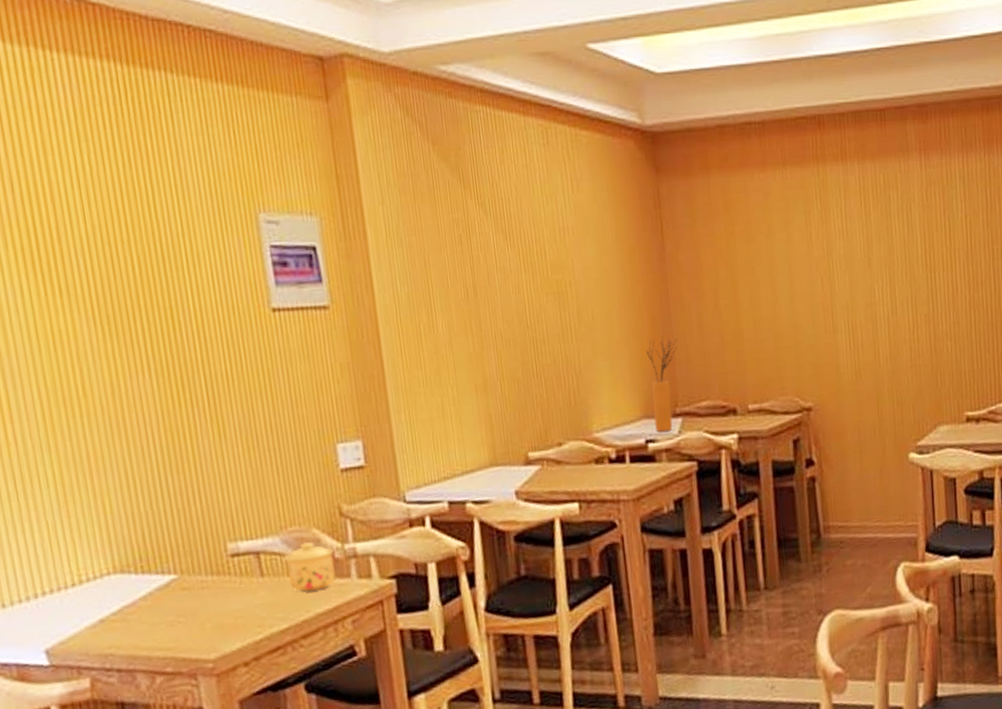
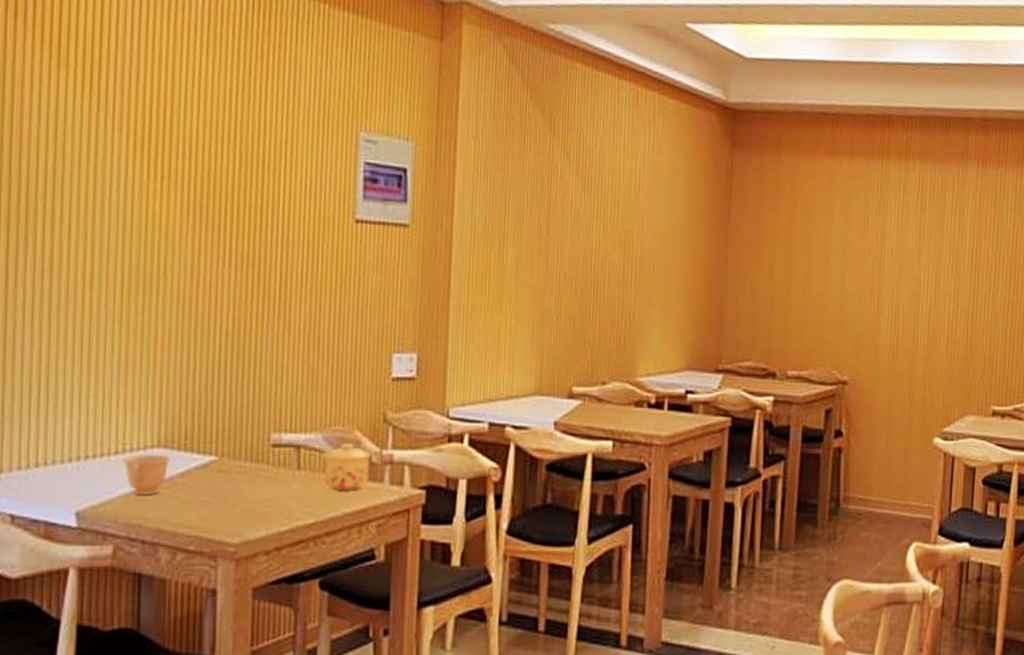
teacup: none [81,580,130,625] -> present [123,454,171,496]
vase: present [646,334,677,432] -> none [697,294,730,386]

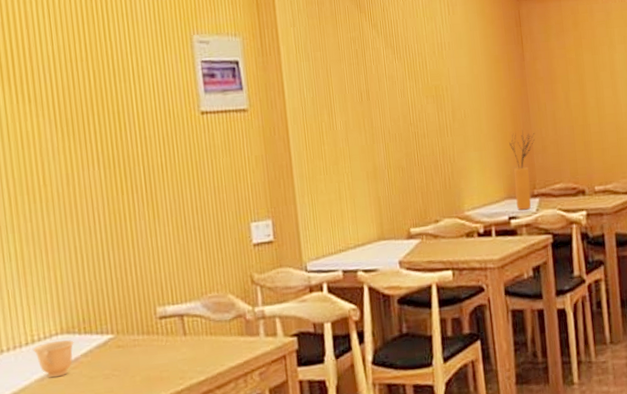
sugar bowl: present [323,443,371,490] -> none [204,306,248,348]
vase: none [697,294,730,386] -> present [509,129,535,211]

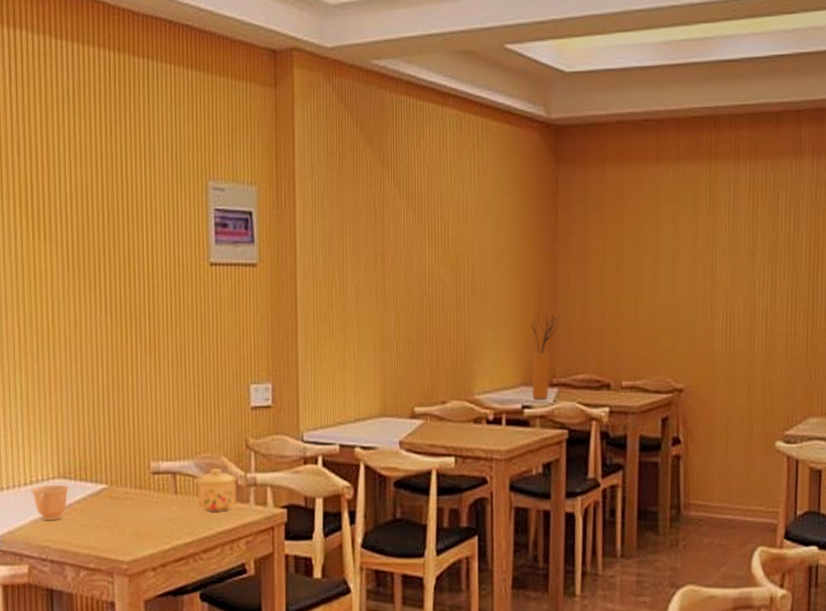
sugar bowl: none [204,306,248,348] -> present [196,468,238,511]

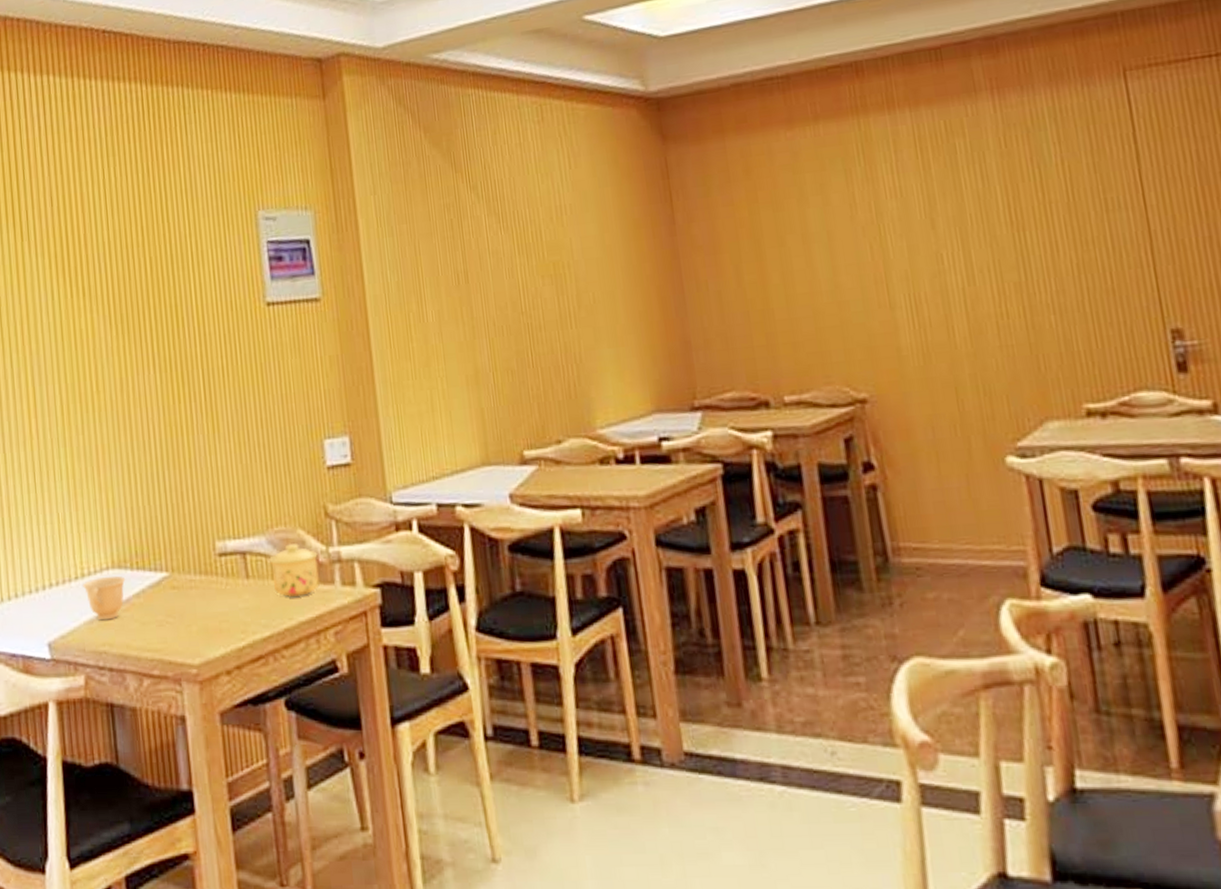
vase: present [531,310,561,400] -> none [657,317,693,429]

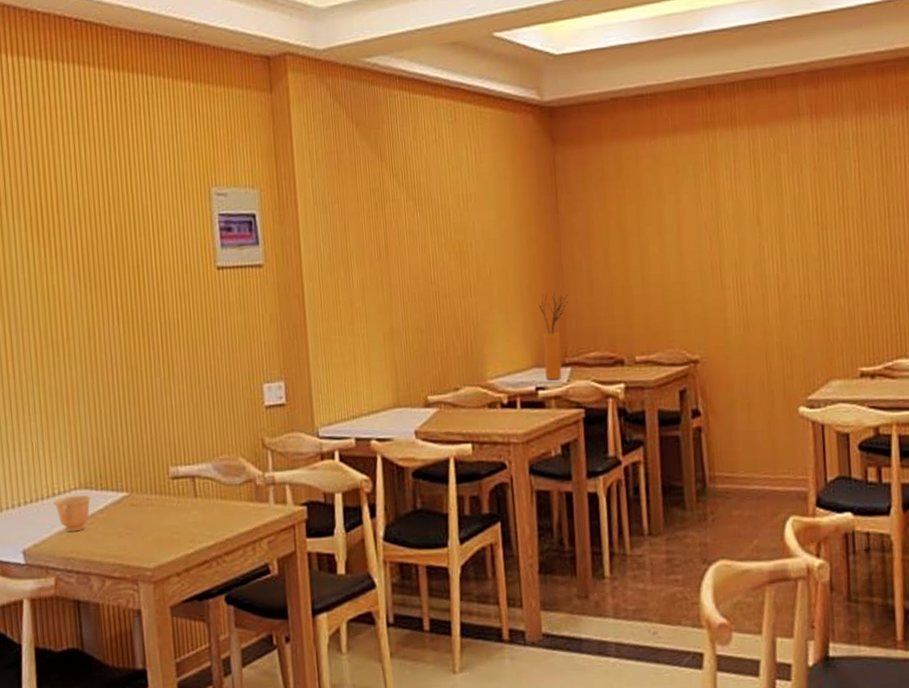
sugar bowl: present [269,544,320,597] -> none [214,469,257,513]
vase: none [657,317,693,429] -> present [539,290,569,381]

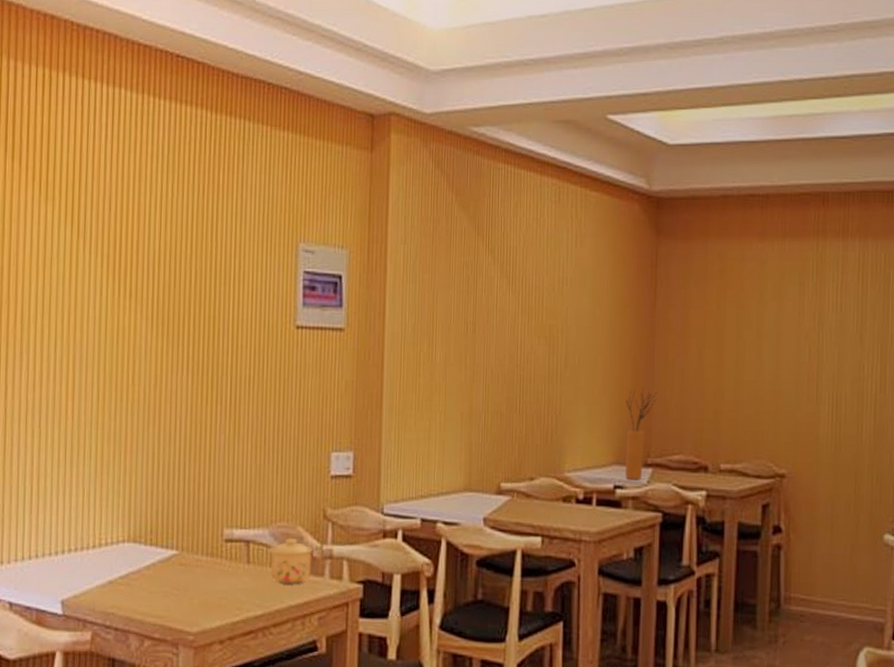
teacup: present [54,495,91,532] -> none [99,548,139,586]
sugar bowl: none [214,469,257,513] -> present [269,538,313,584]

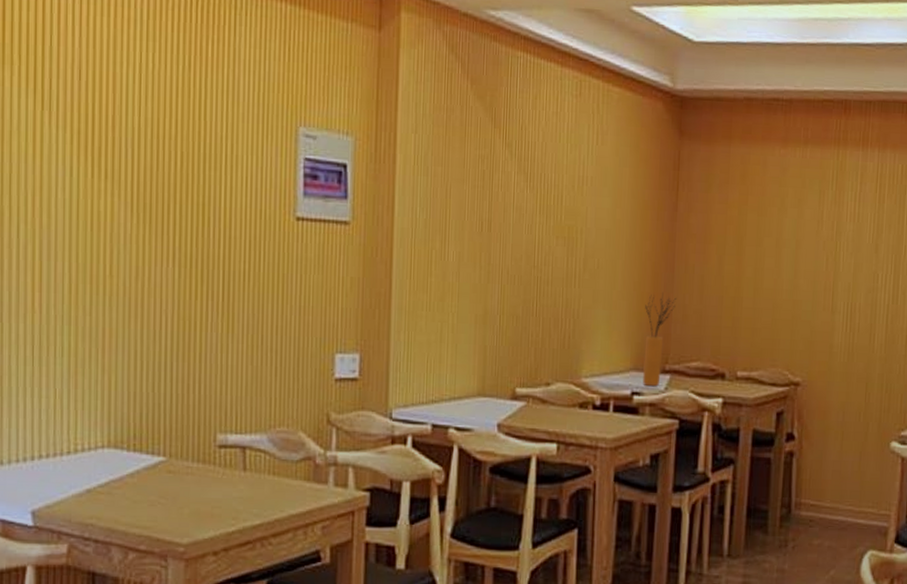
sugar bowl: present [269,538,313,584] -> none [268,444,316,492]

